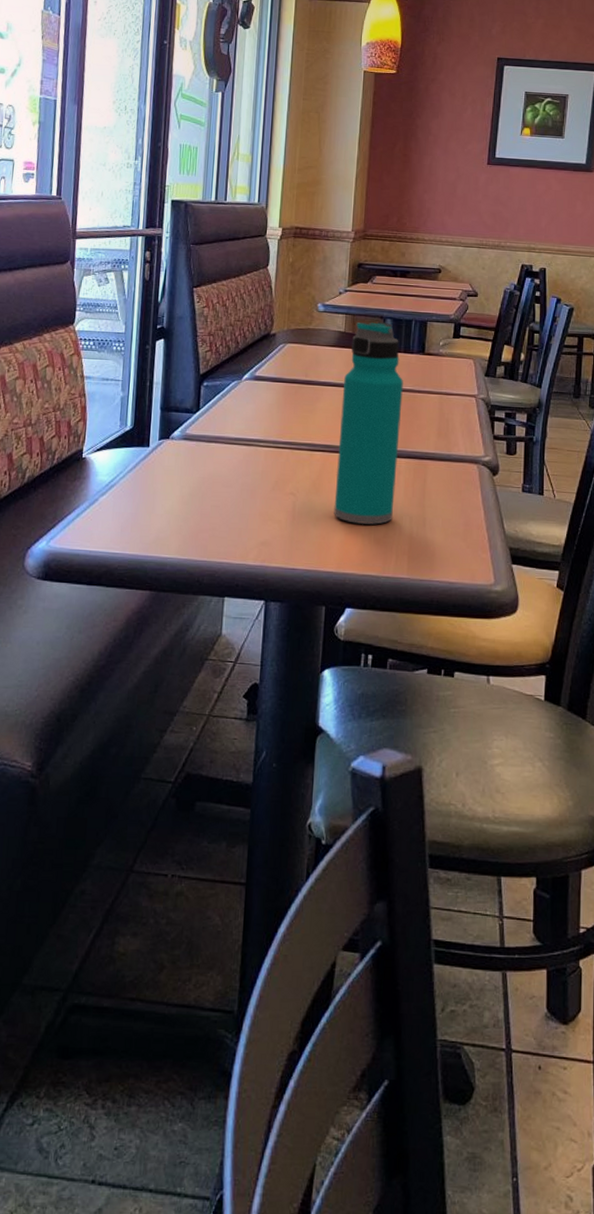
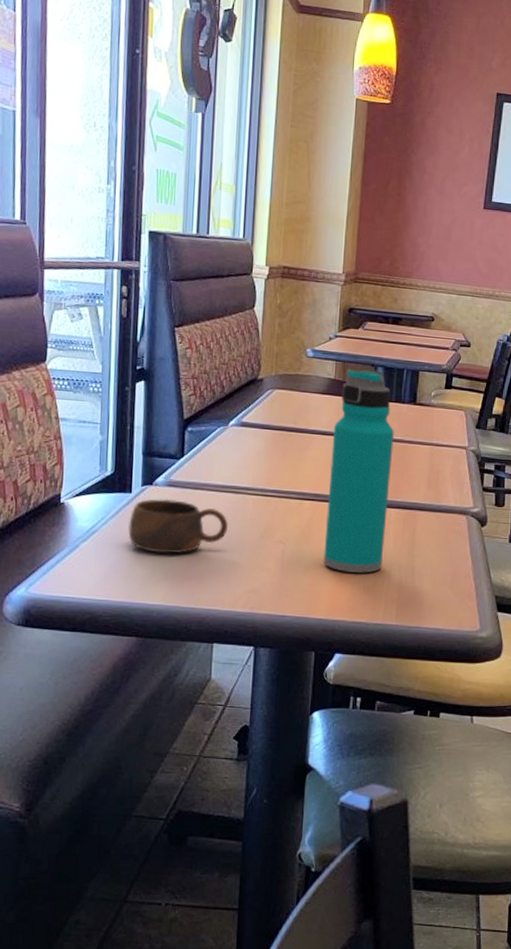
cup: none [145,451,242,507] -> present [128,498,229,554]

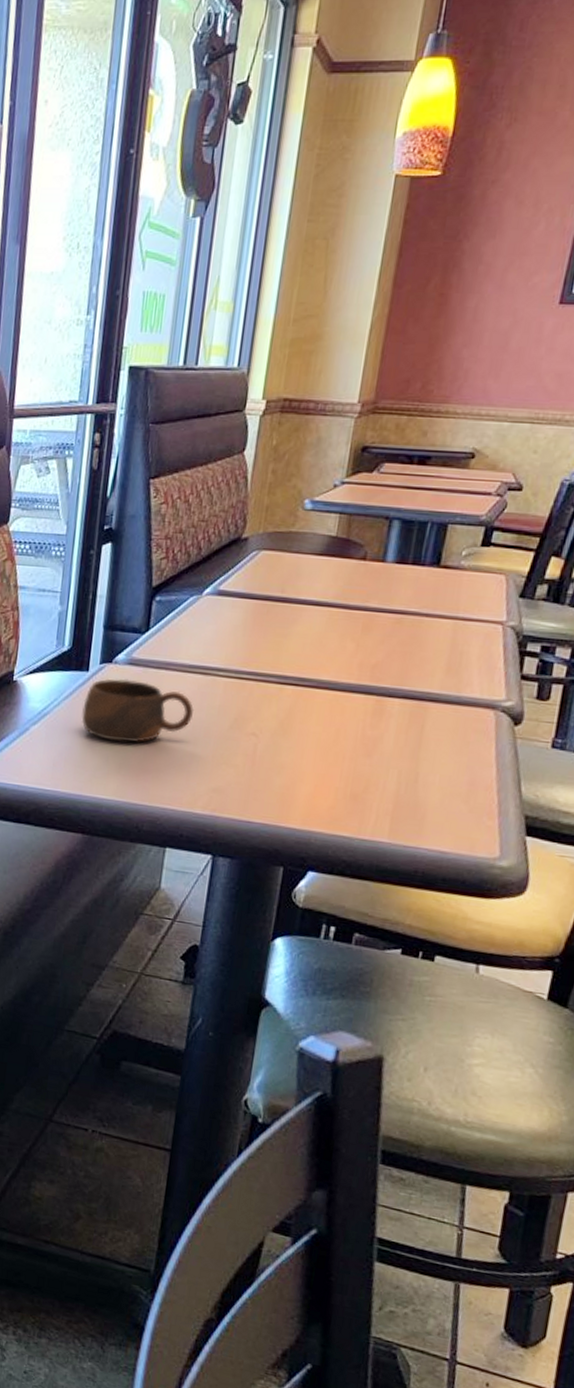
water bottle: present [323,369,394,573] -> none [303,523,408,777]

